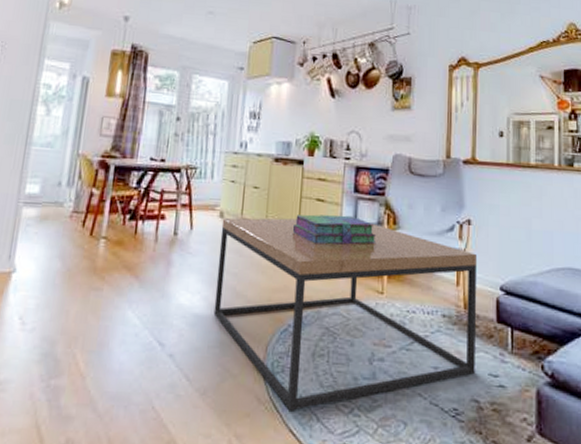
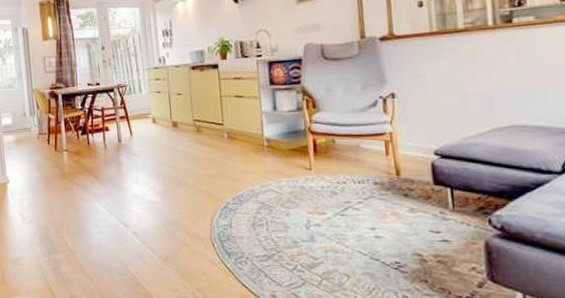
coffee table: present [213,217,478,411] -> none [155,110,415,270]
stack of books: present [292,214,377,245] -> none [217,106,299,135]

